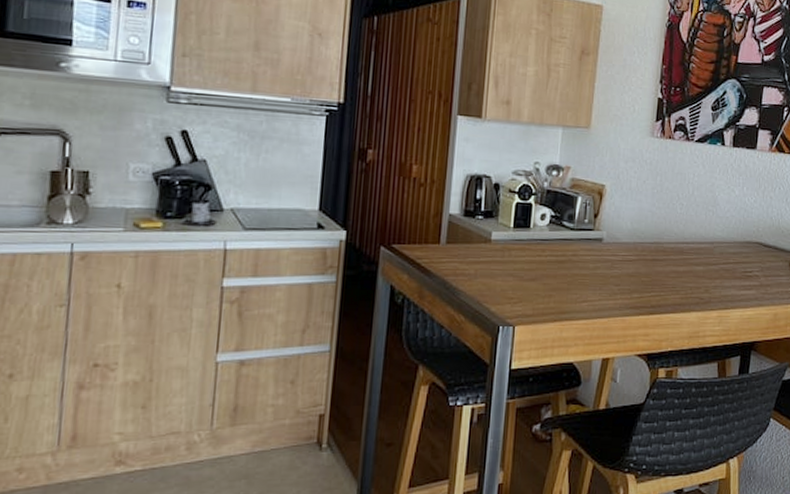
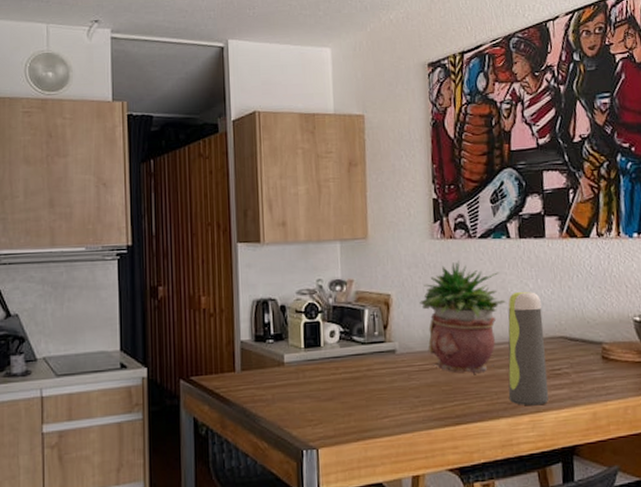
potted plant: none [632,161,712,269] -> present [420,261,506,374]
water bottle: none [701,196,744,303] -> present [508,291,549,406]

